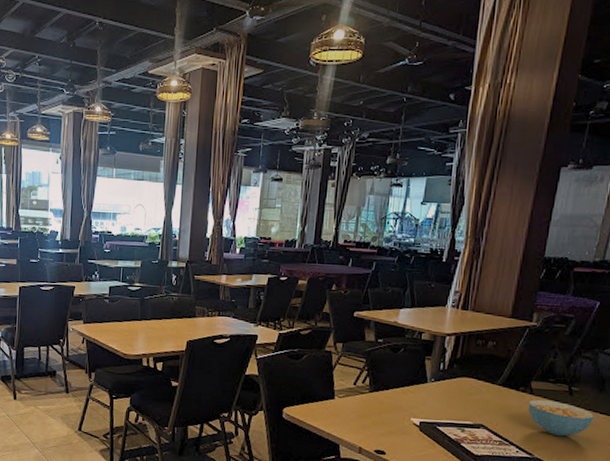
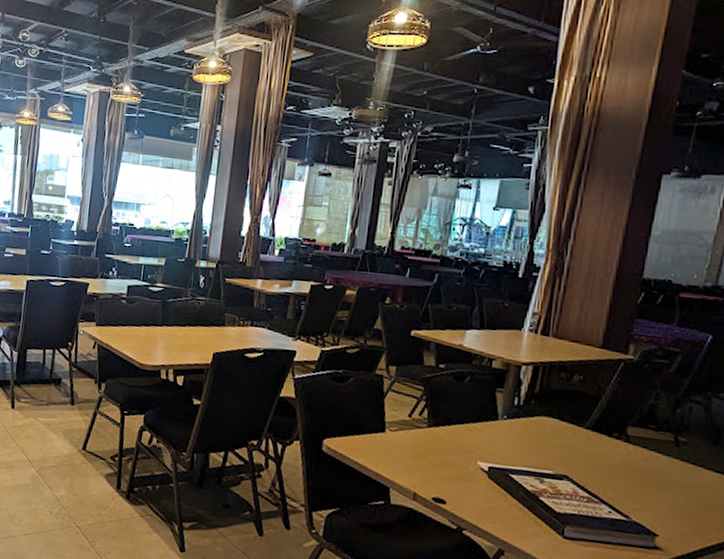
cereal bowl: present [528,399,594,437] -> none [623,448,707,498]

